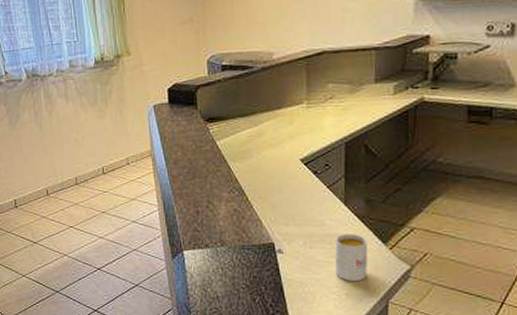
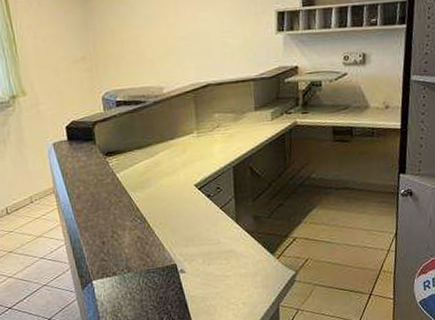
mug: present [335,234,368,282] -> none [230,248,260,292]

